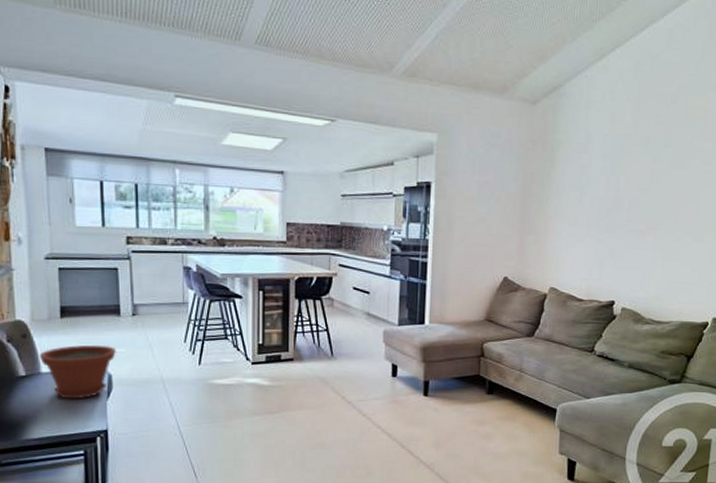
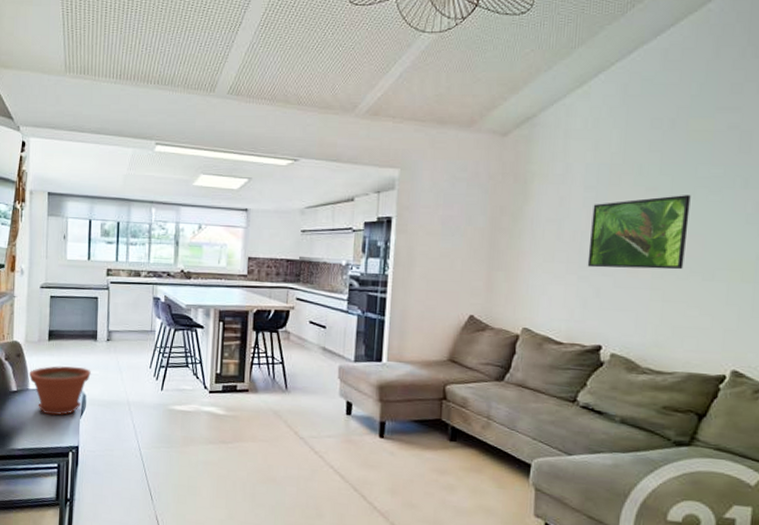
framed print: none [604,165,687,232] -> present [587,195,691,270]

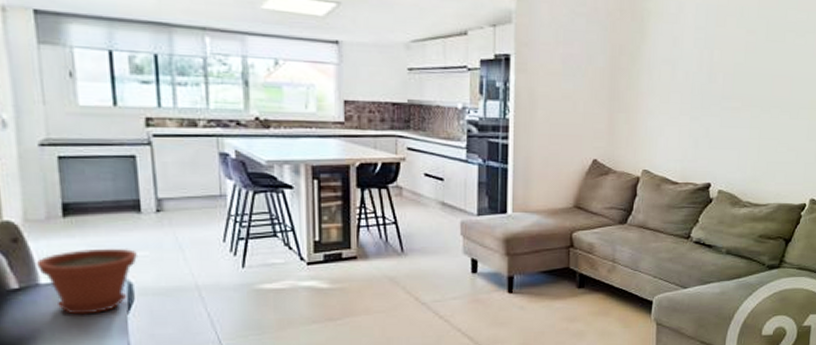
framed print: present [587,195,691,270] -> none [698,38,782,109]

